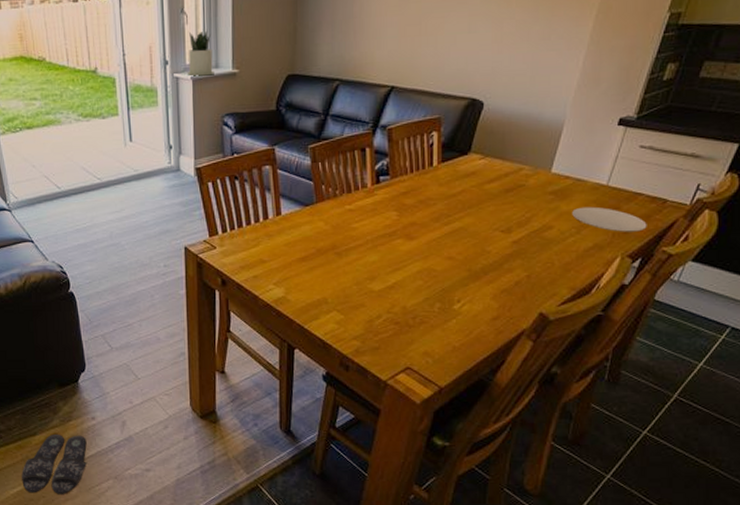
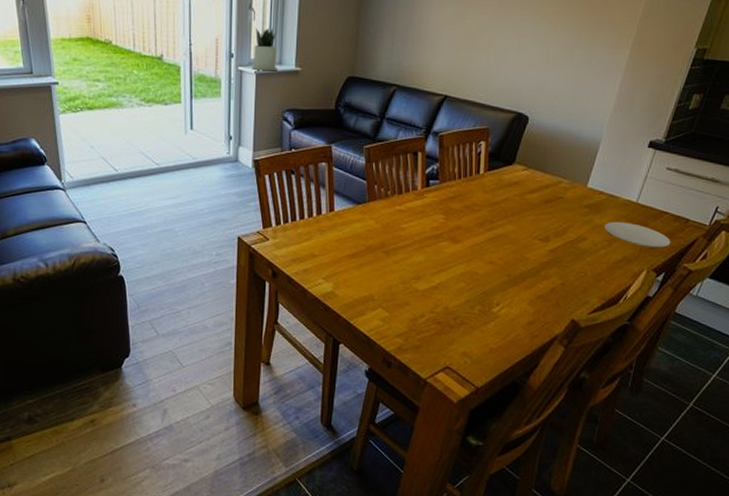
slippers: present [22,433,88,494] -> none [55,419,126,483]

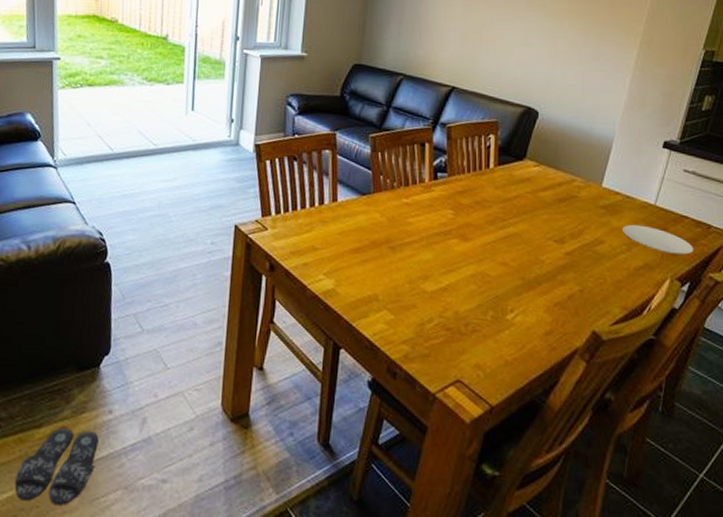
slippers: none [55,419,126,483] -> present [15,427,99,505]
planter: present [251,28,278,71] -> none [256,13,284,56]

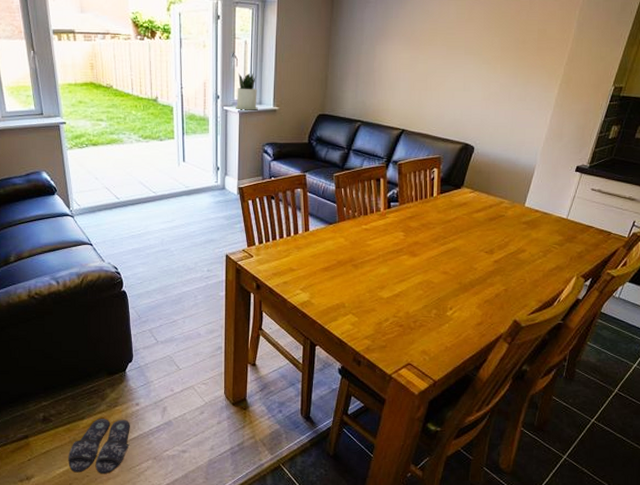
planter: none [256,13,284,56] -> present [235,73,258,110]
plate: present [622,224,694,255] -> none [540,235,596,257]

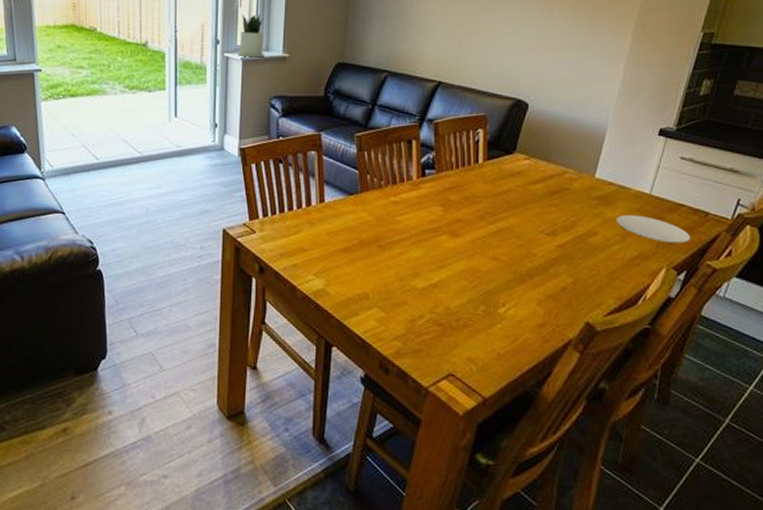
slippers: present [68,418,130,474] -> none [23,428,100,501]
plate: none [540,235,596,257] -> present [616,214,691,243]

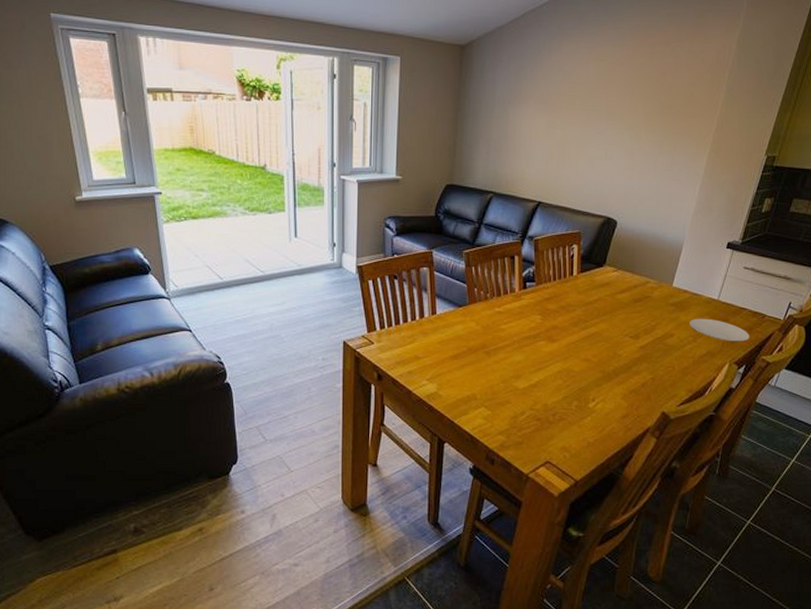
planter: present [237,15,265,58] -> none [353,139,379,180]

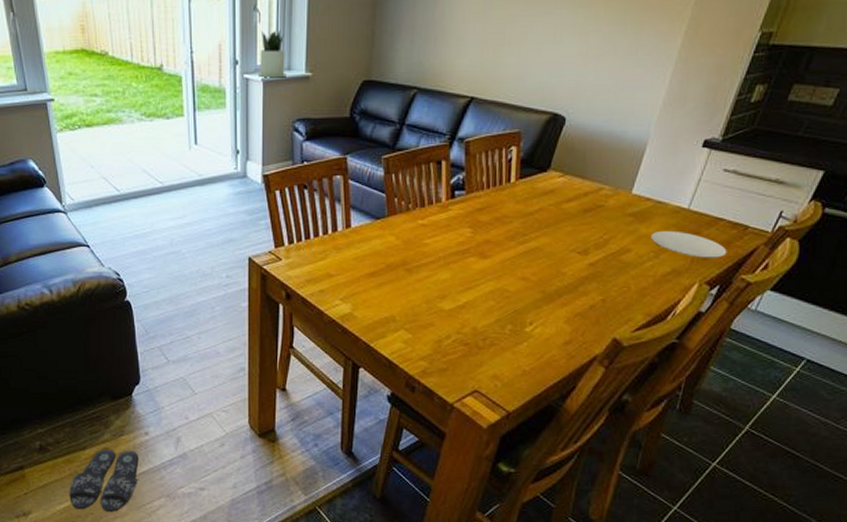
slippers: none [163,528,234,592] -> present [69,448,139,512]
planter: none [353,139,379,180] -> present [257,31,286,78]

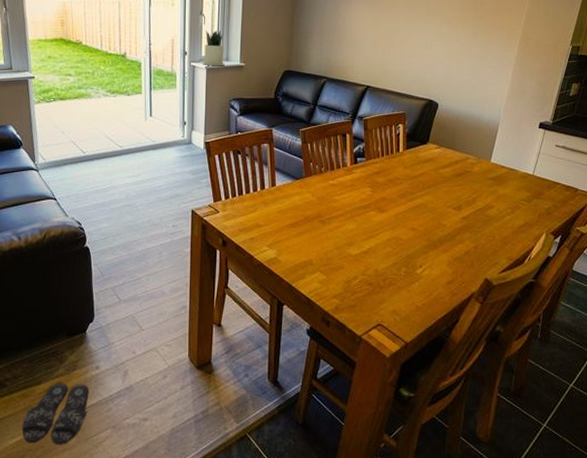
plate: present [651,230,727,258] -> none [507,191,564,214]

